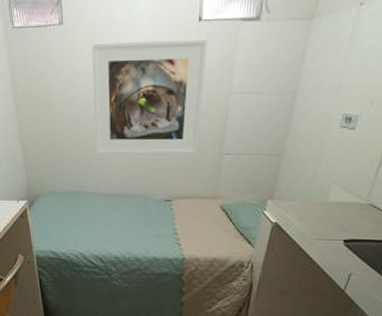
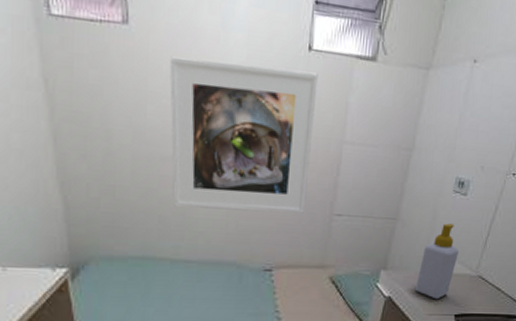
soap bottle: none [302,156,347,226] -> present [416,223,459,300]

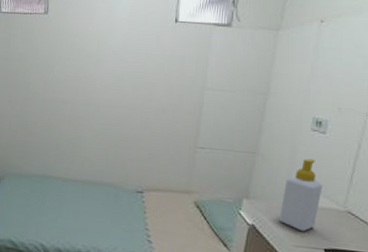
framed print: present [169,56,318,215] -> none [68,32,183,147]

